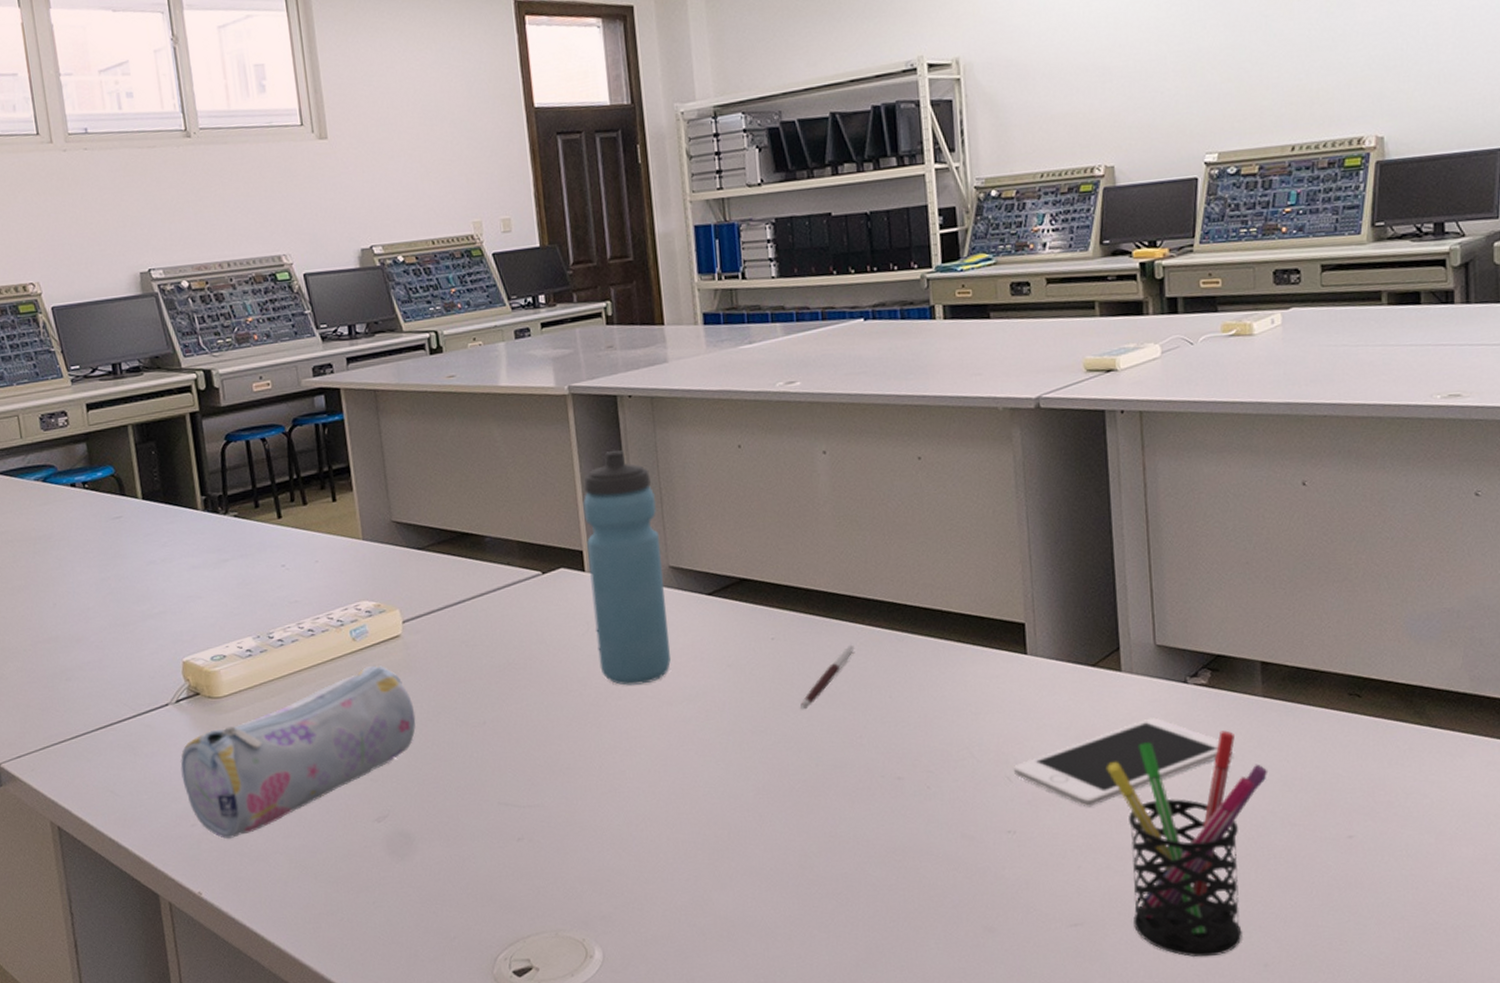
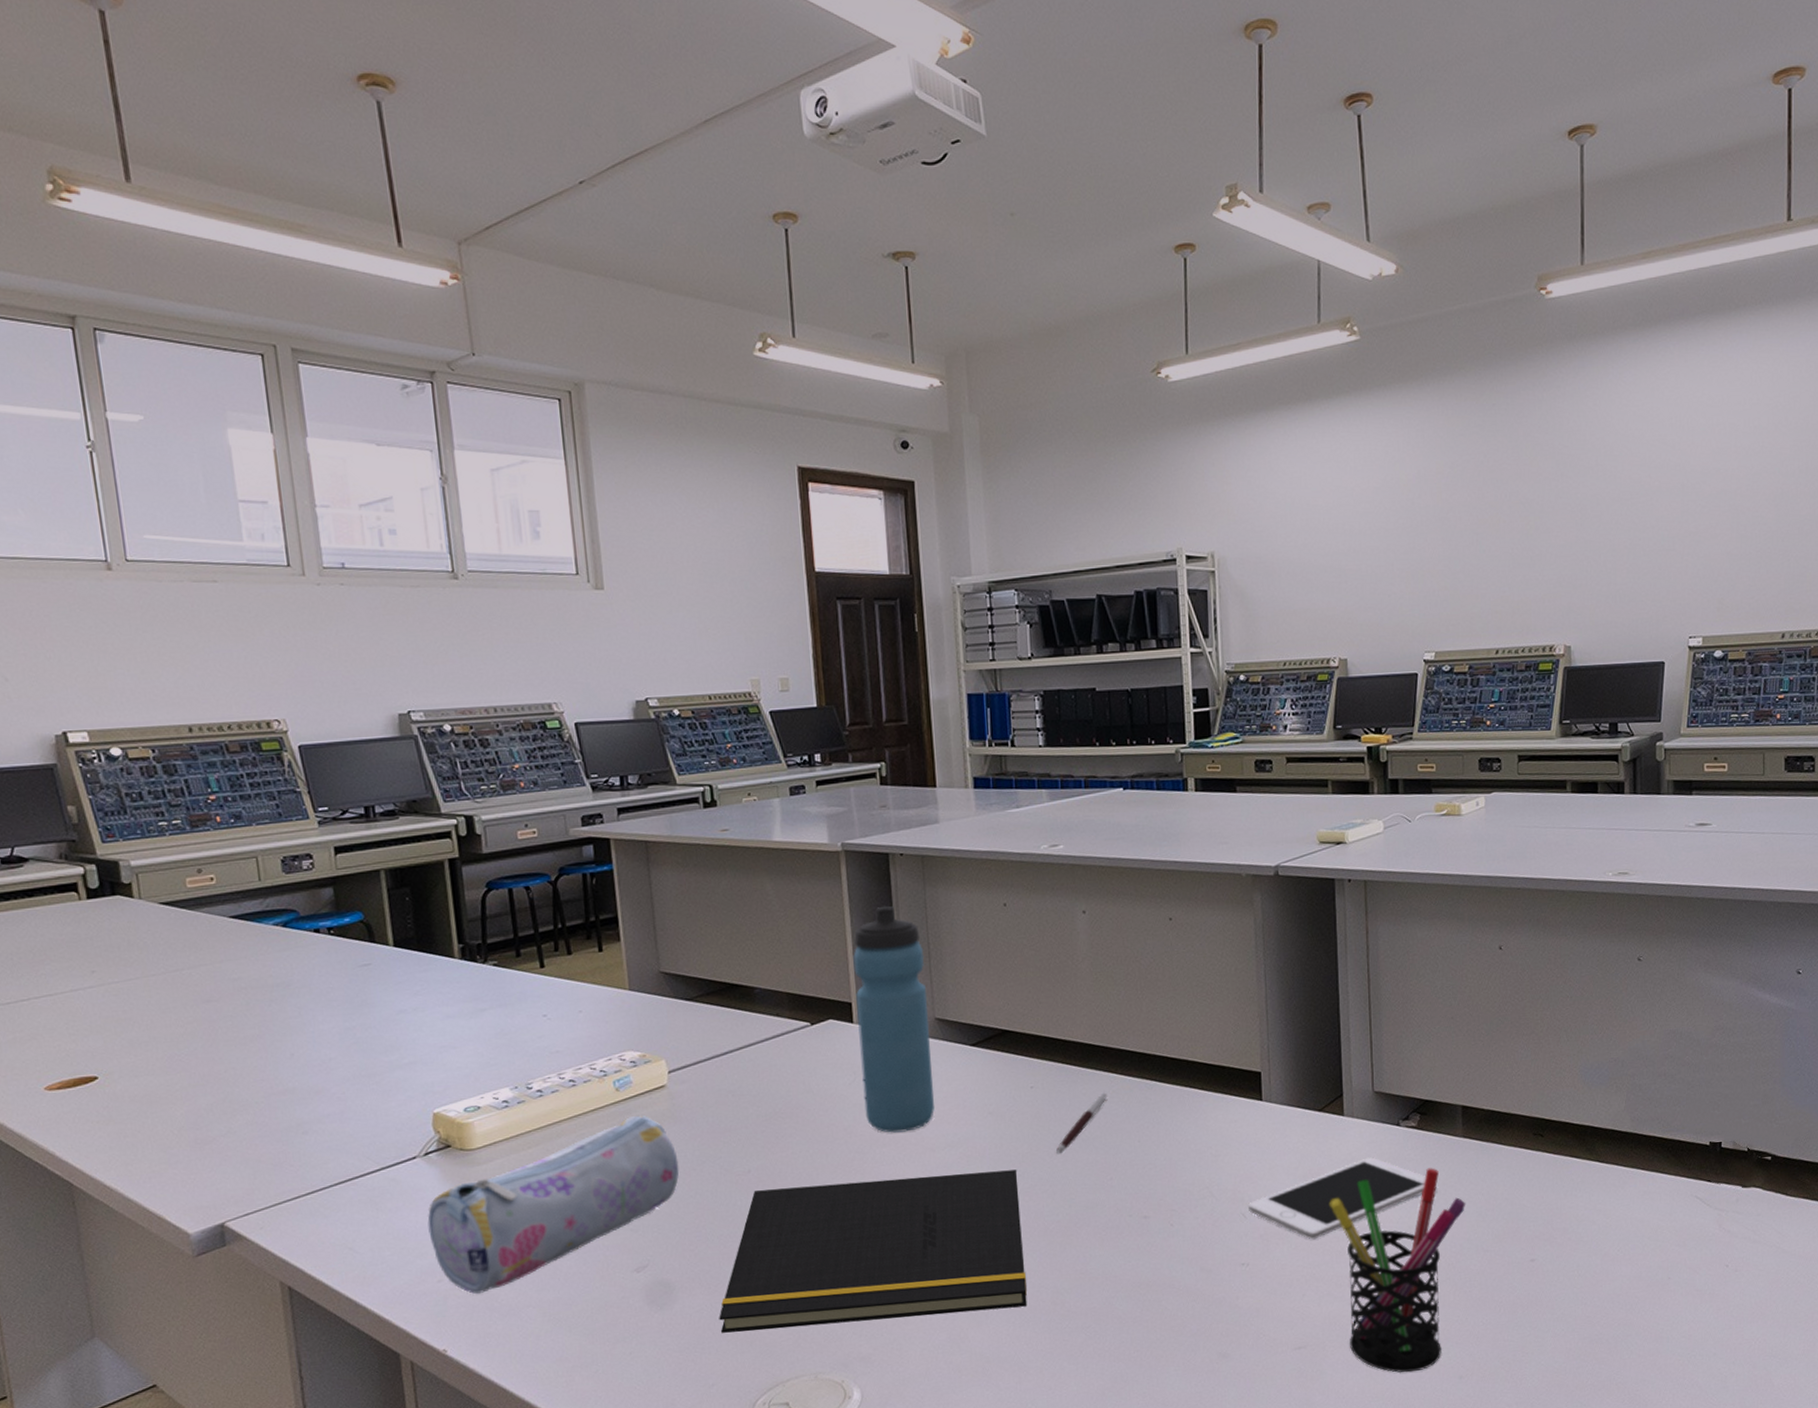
notepad: none [458,725,774,886] -> present [719,1169,1028,1333]

